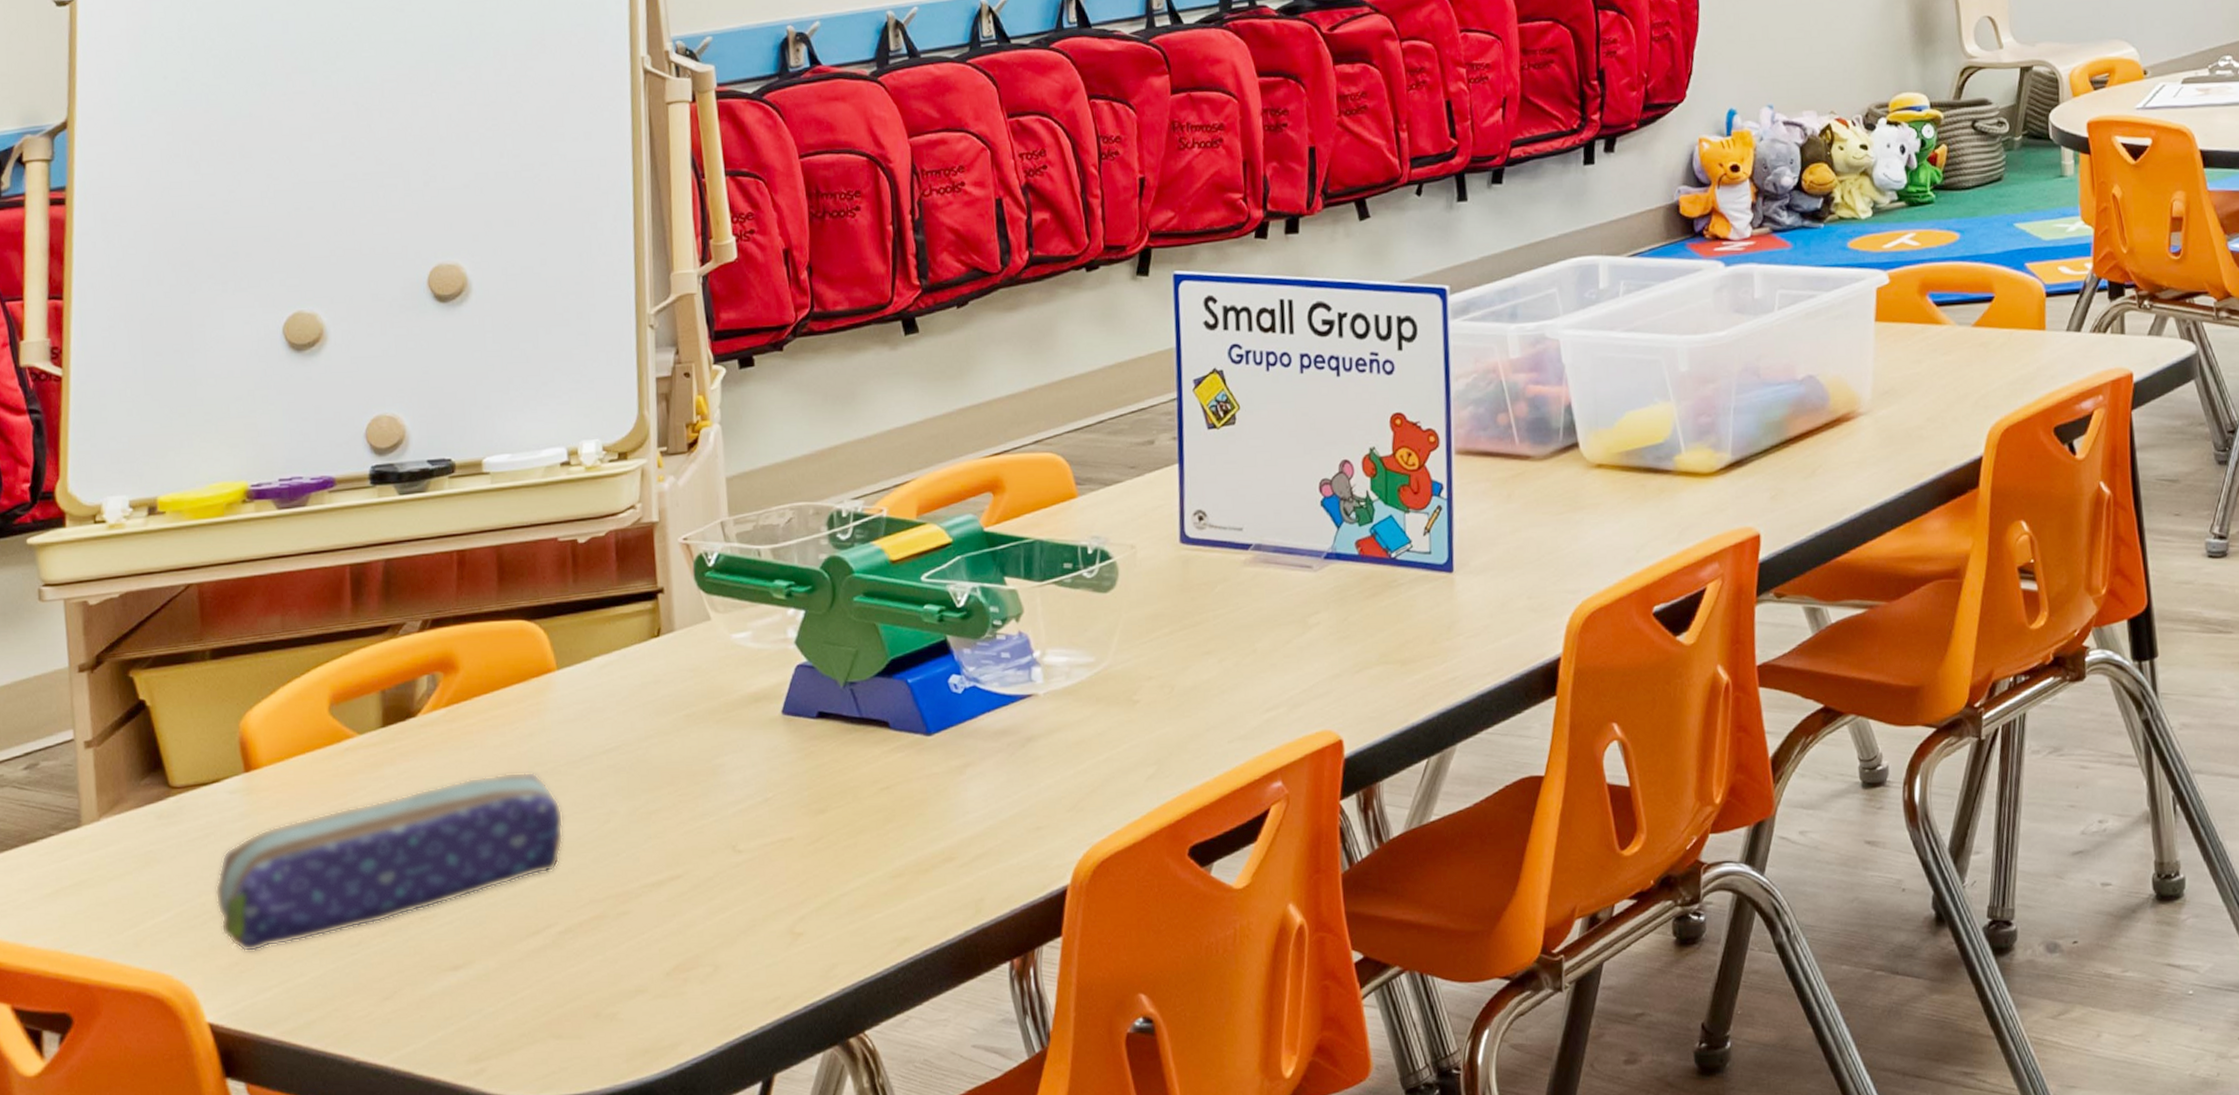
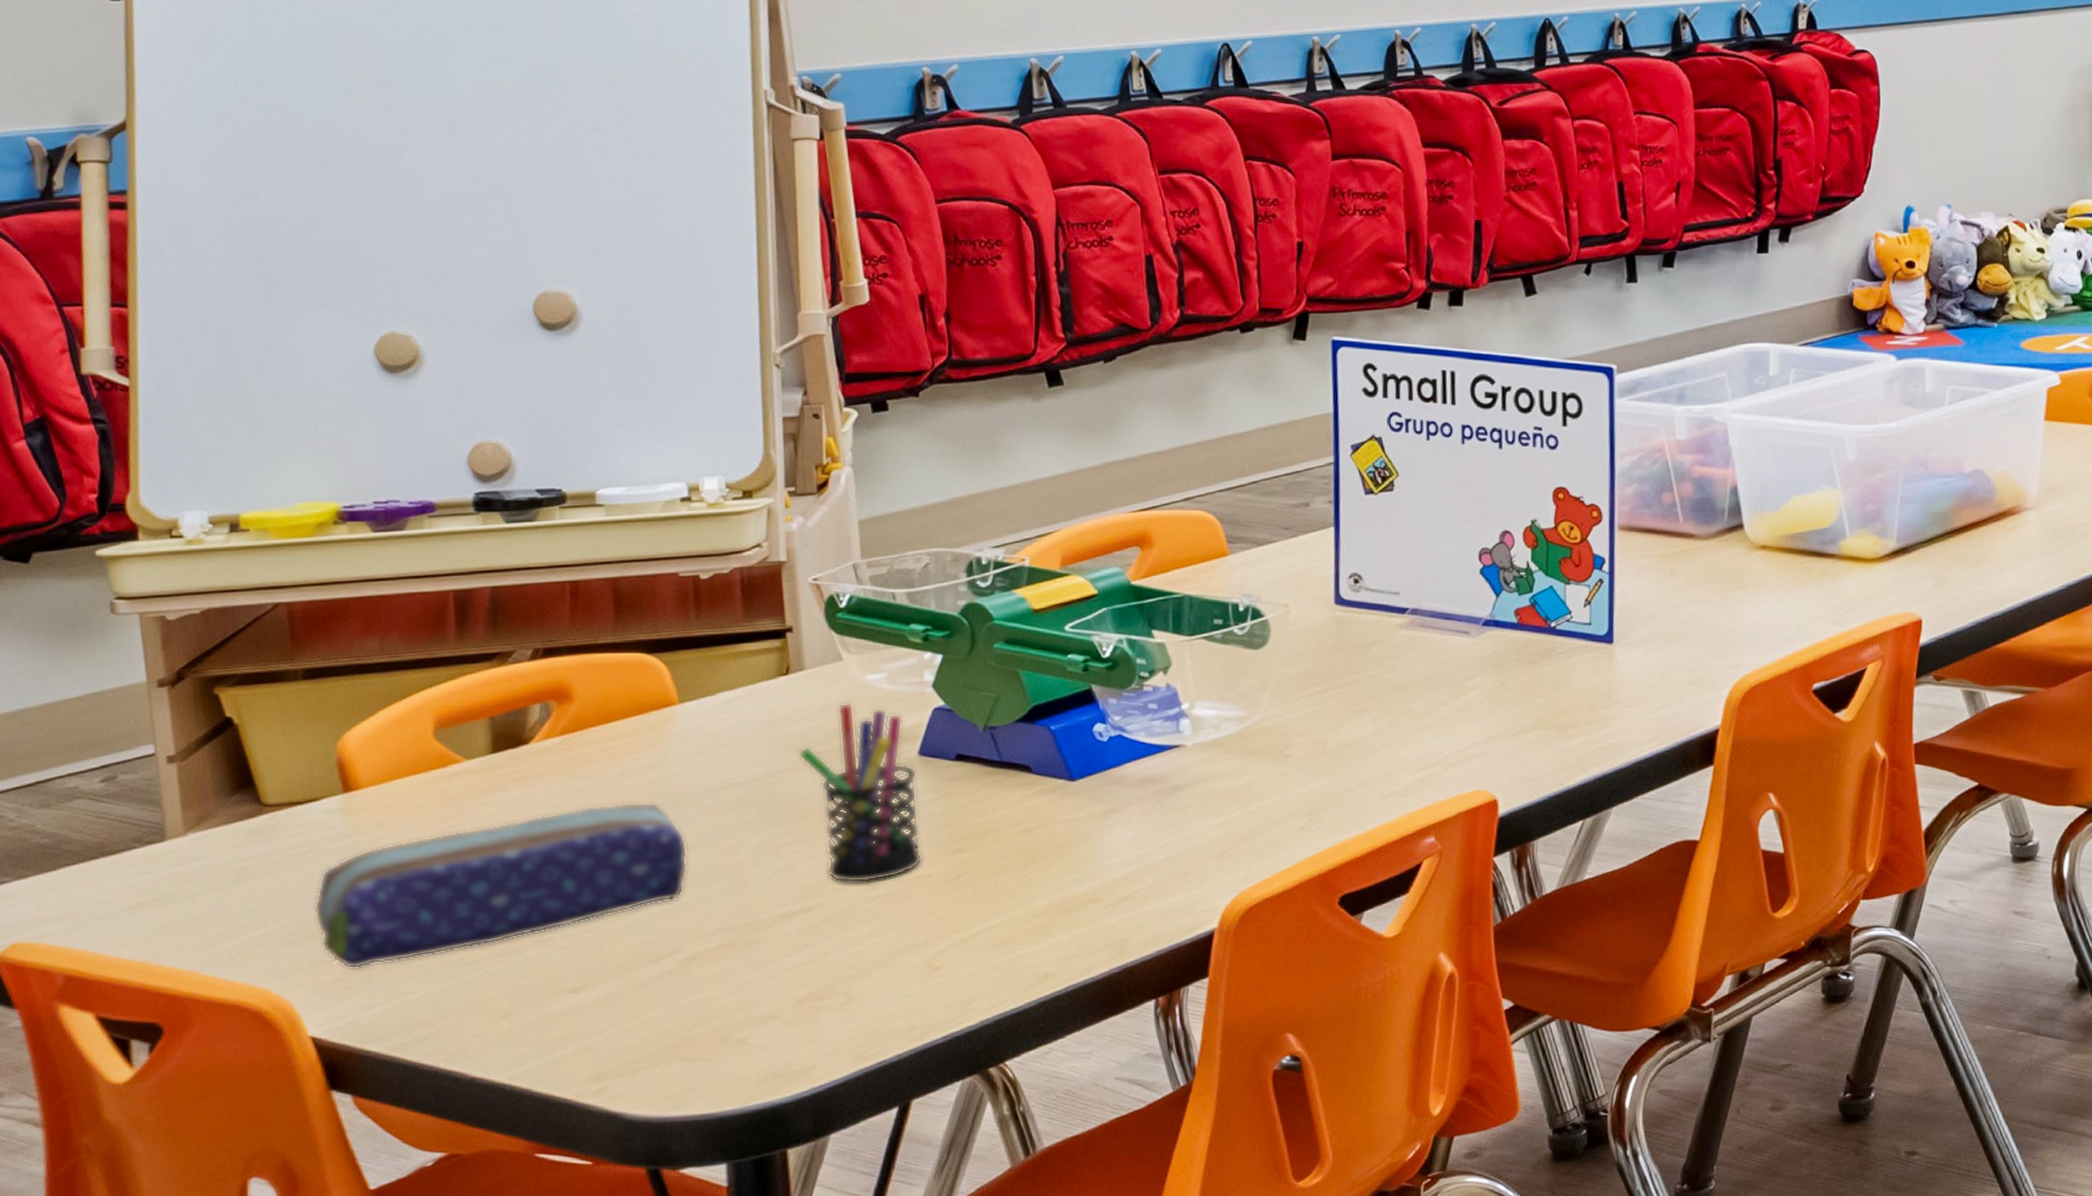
pen holder: none [667,663,786,849] -> present [797,703,923,883]

